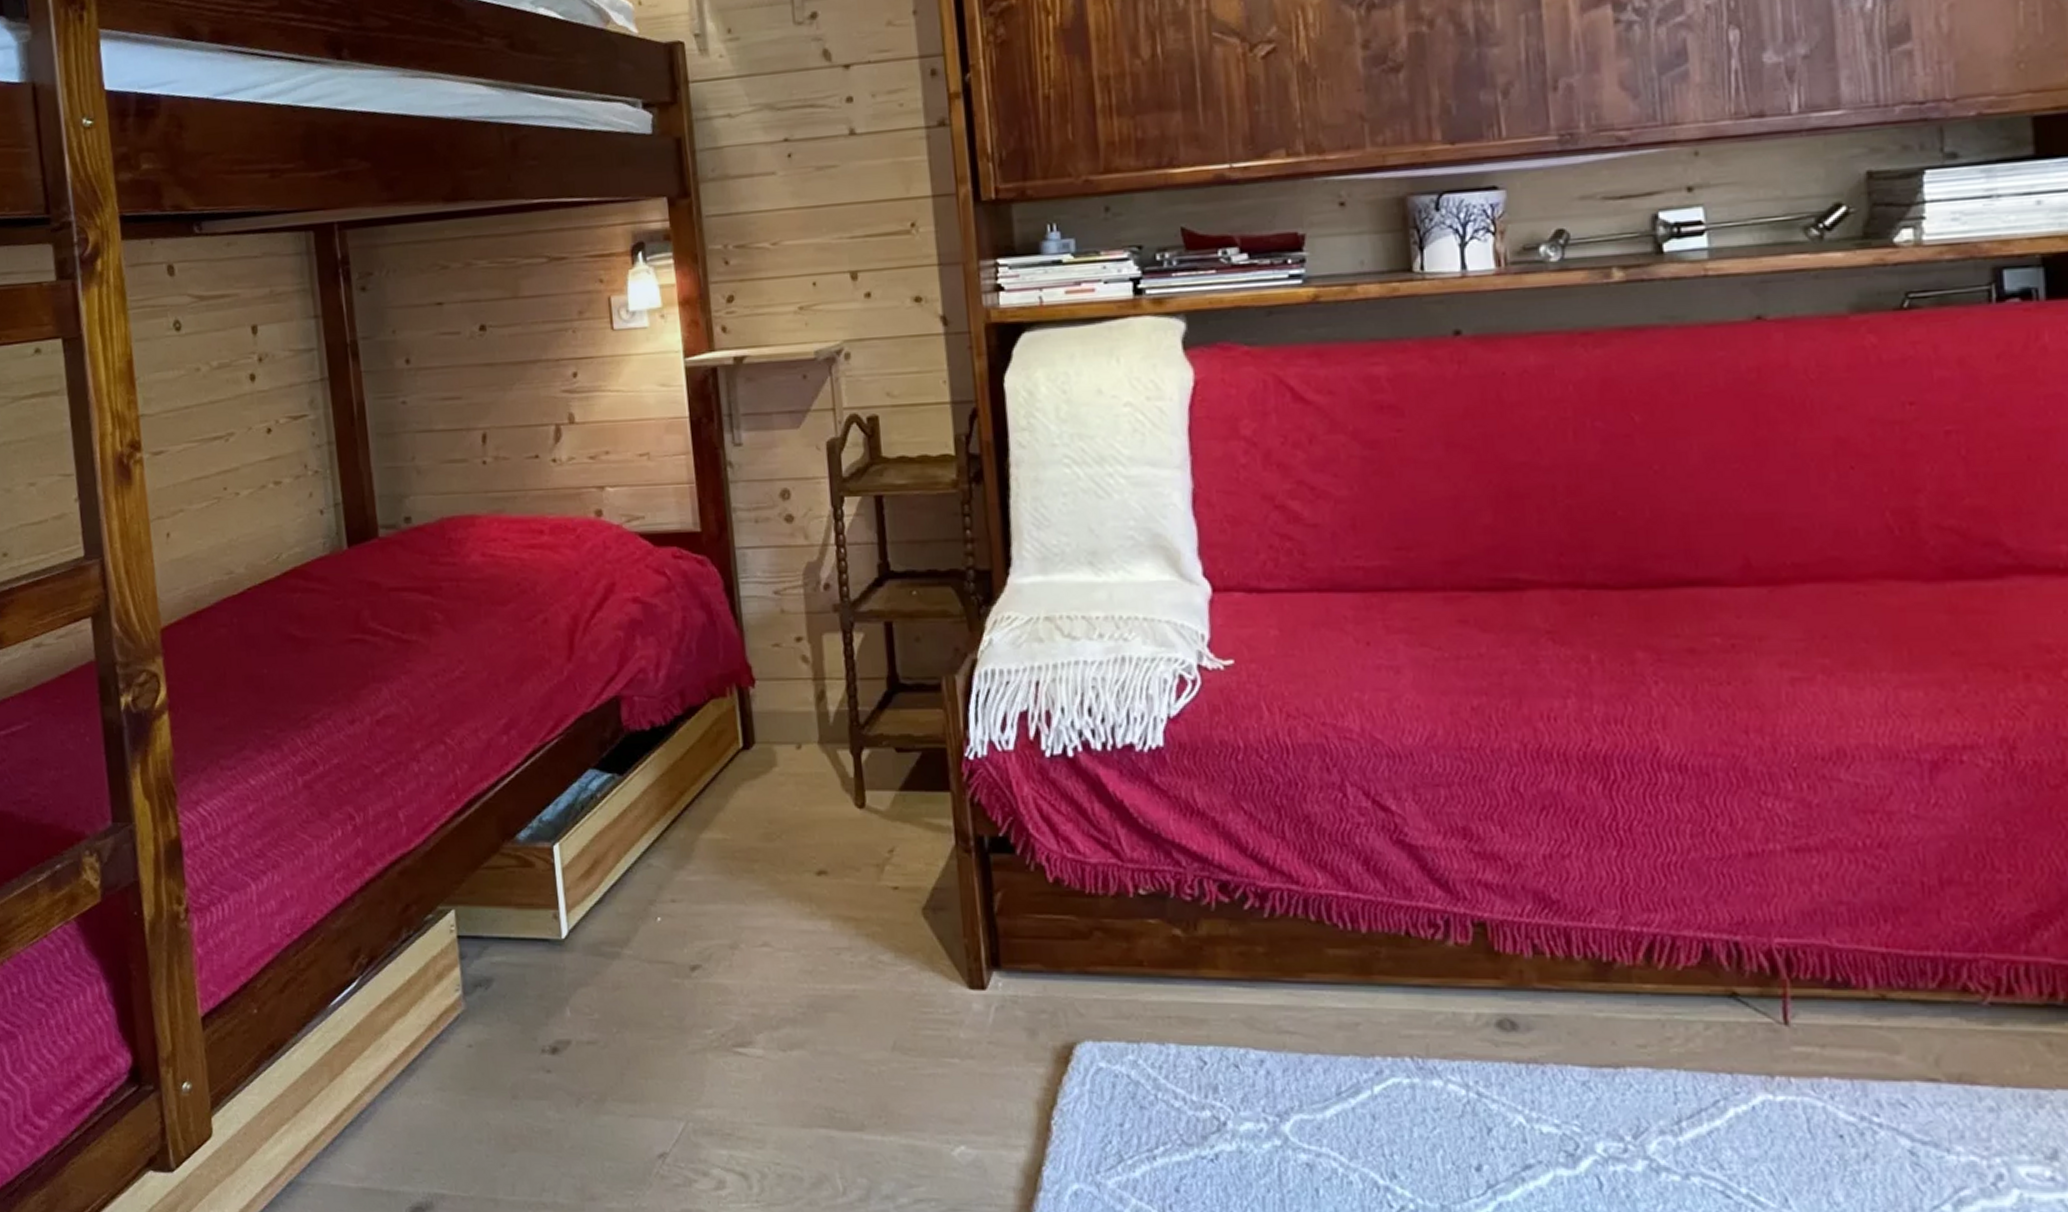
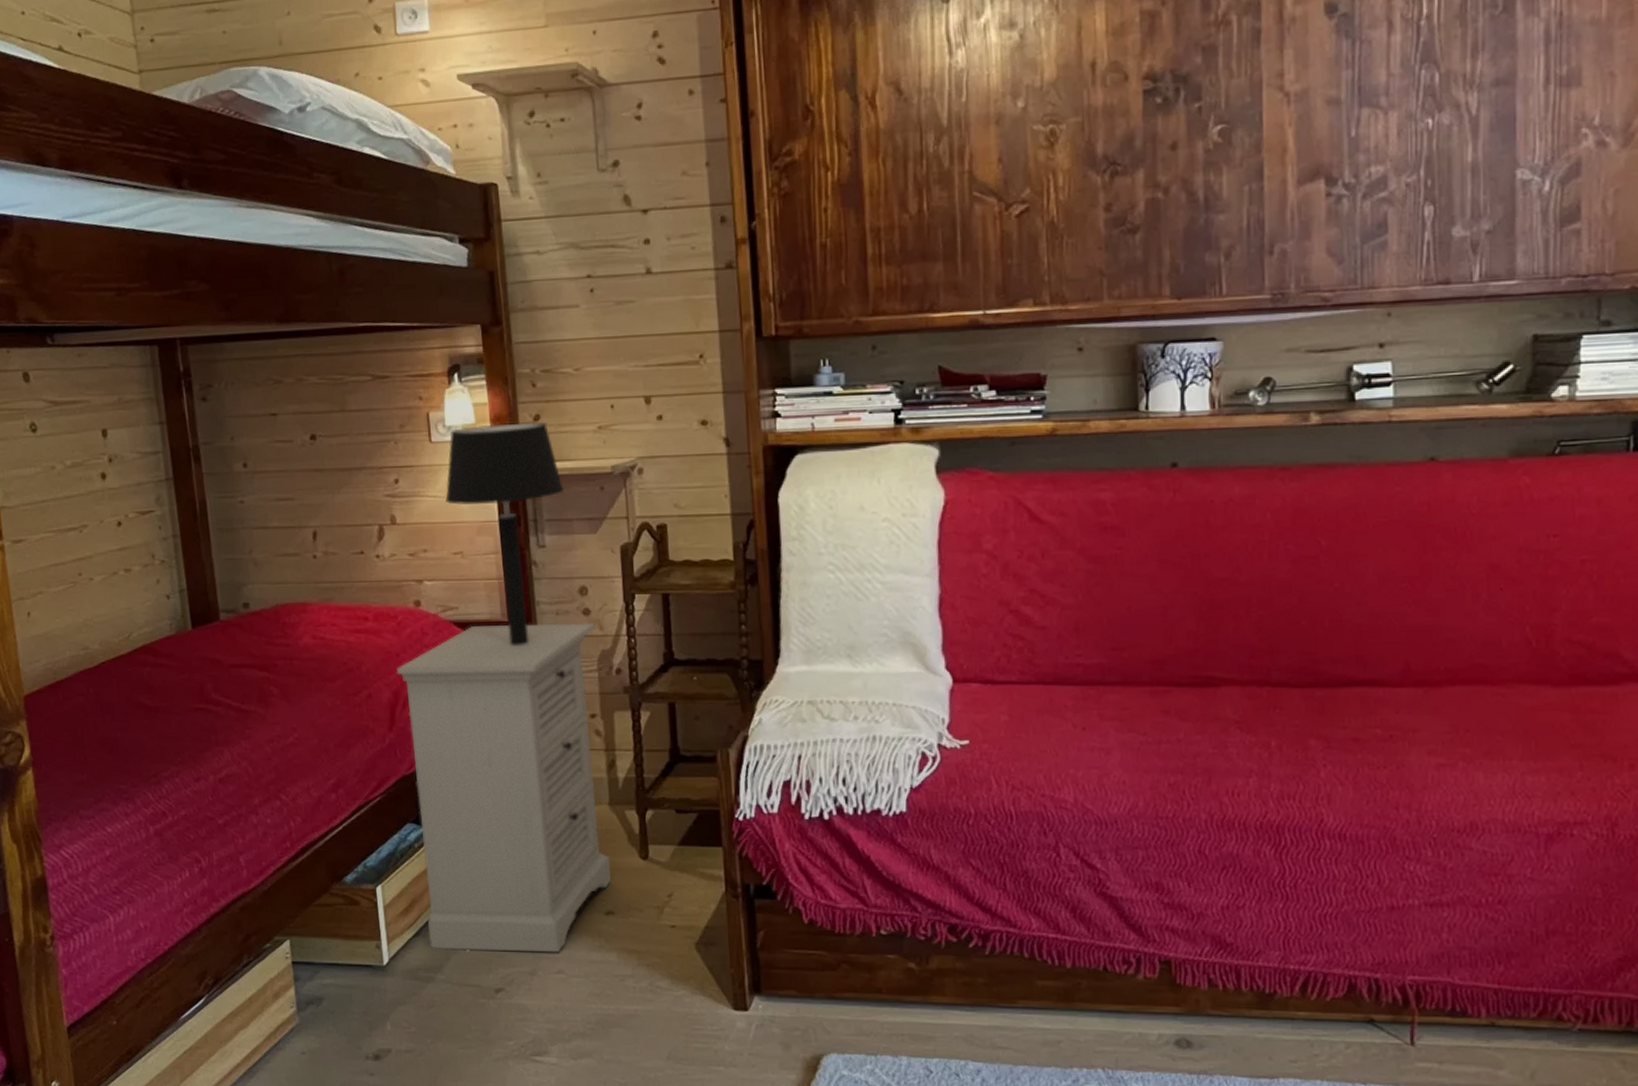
nightstand: none [575,531,823,922] -> present [396,622,611,953]
table lamp: none [629,303,762,559] -> present [445,422,564,645]

